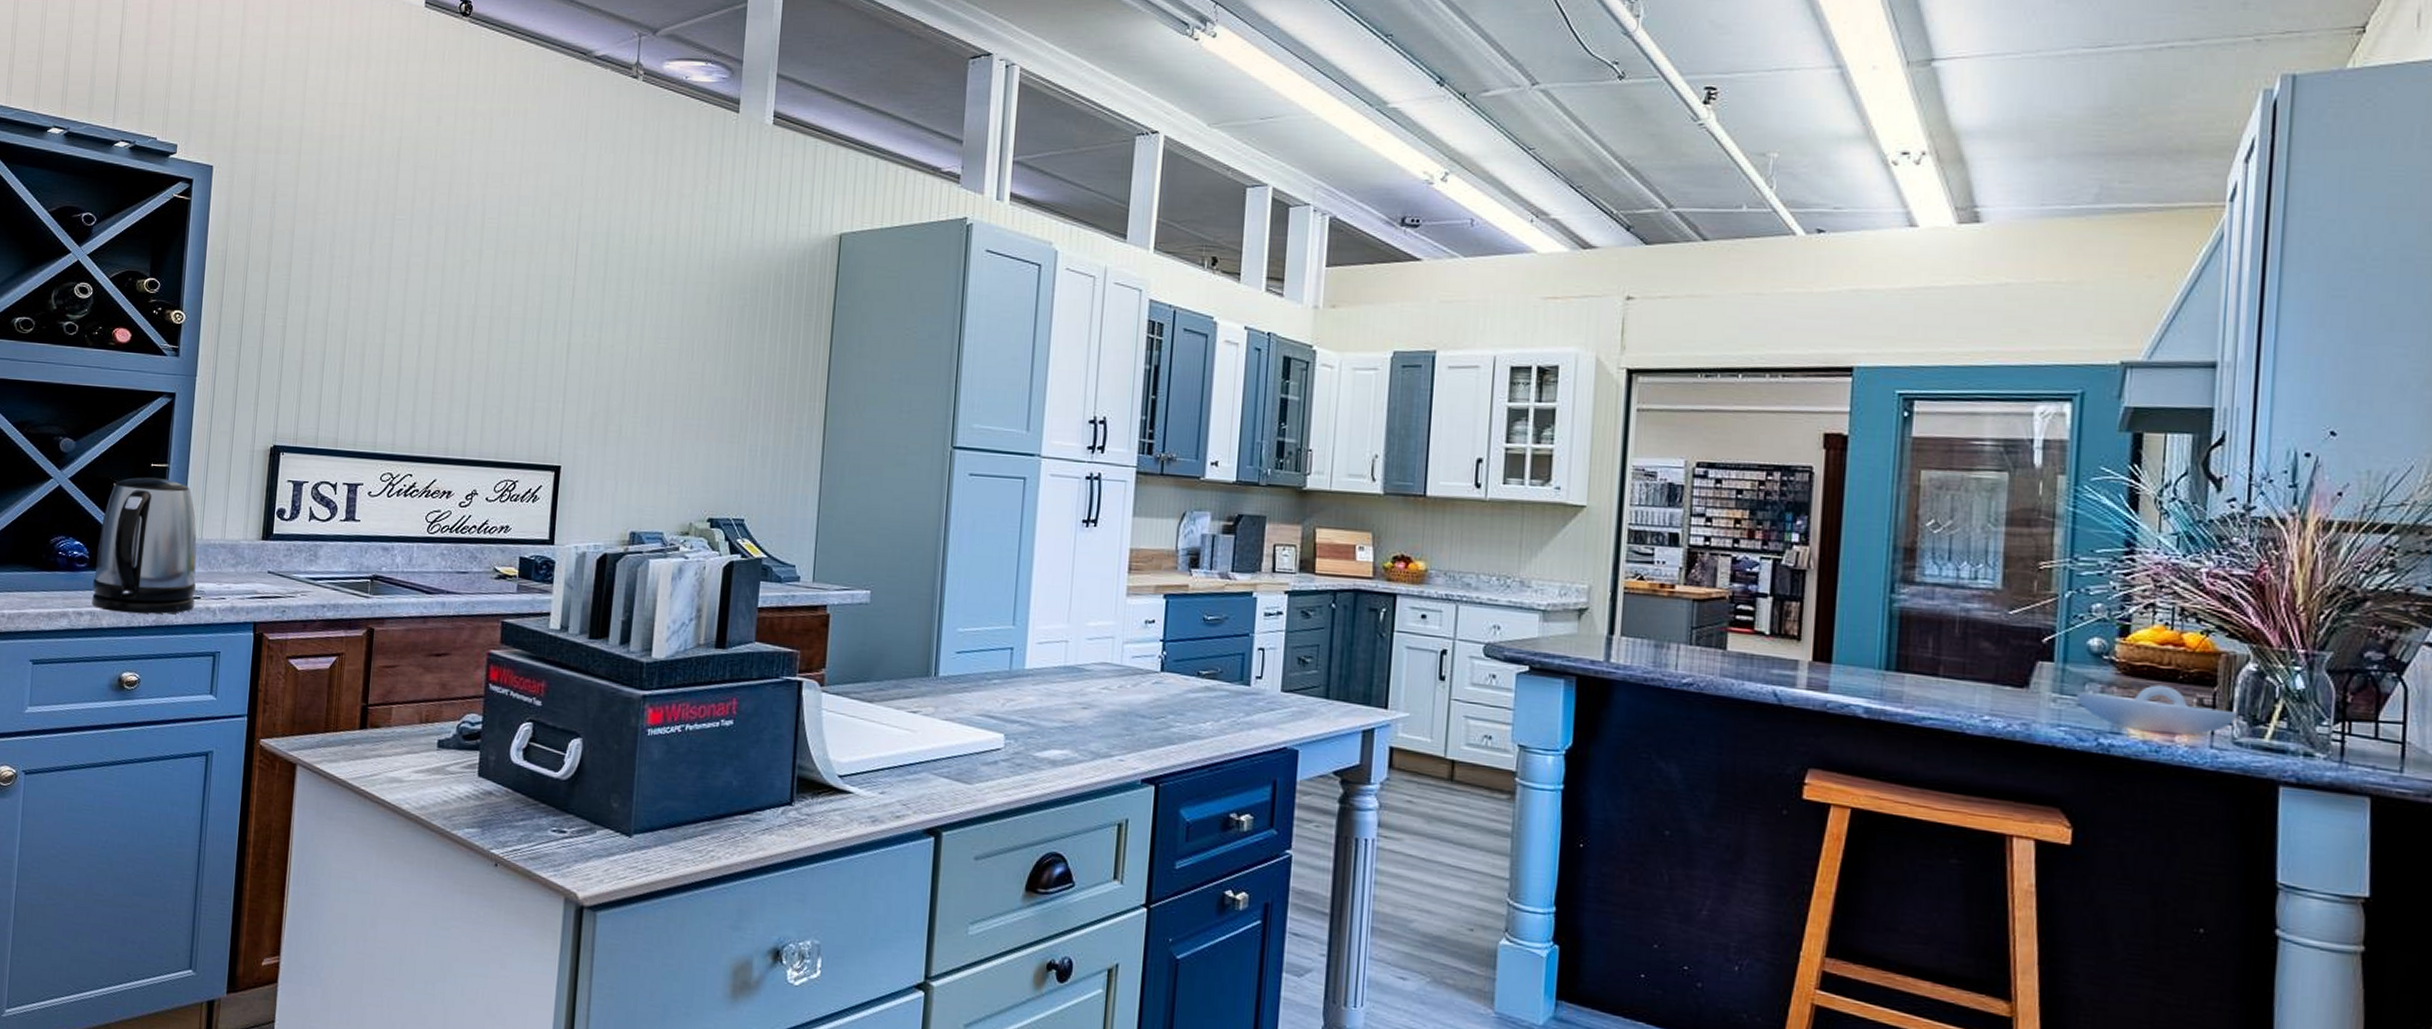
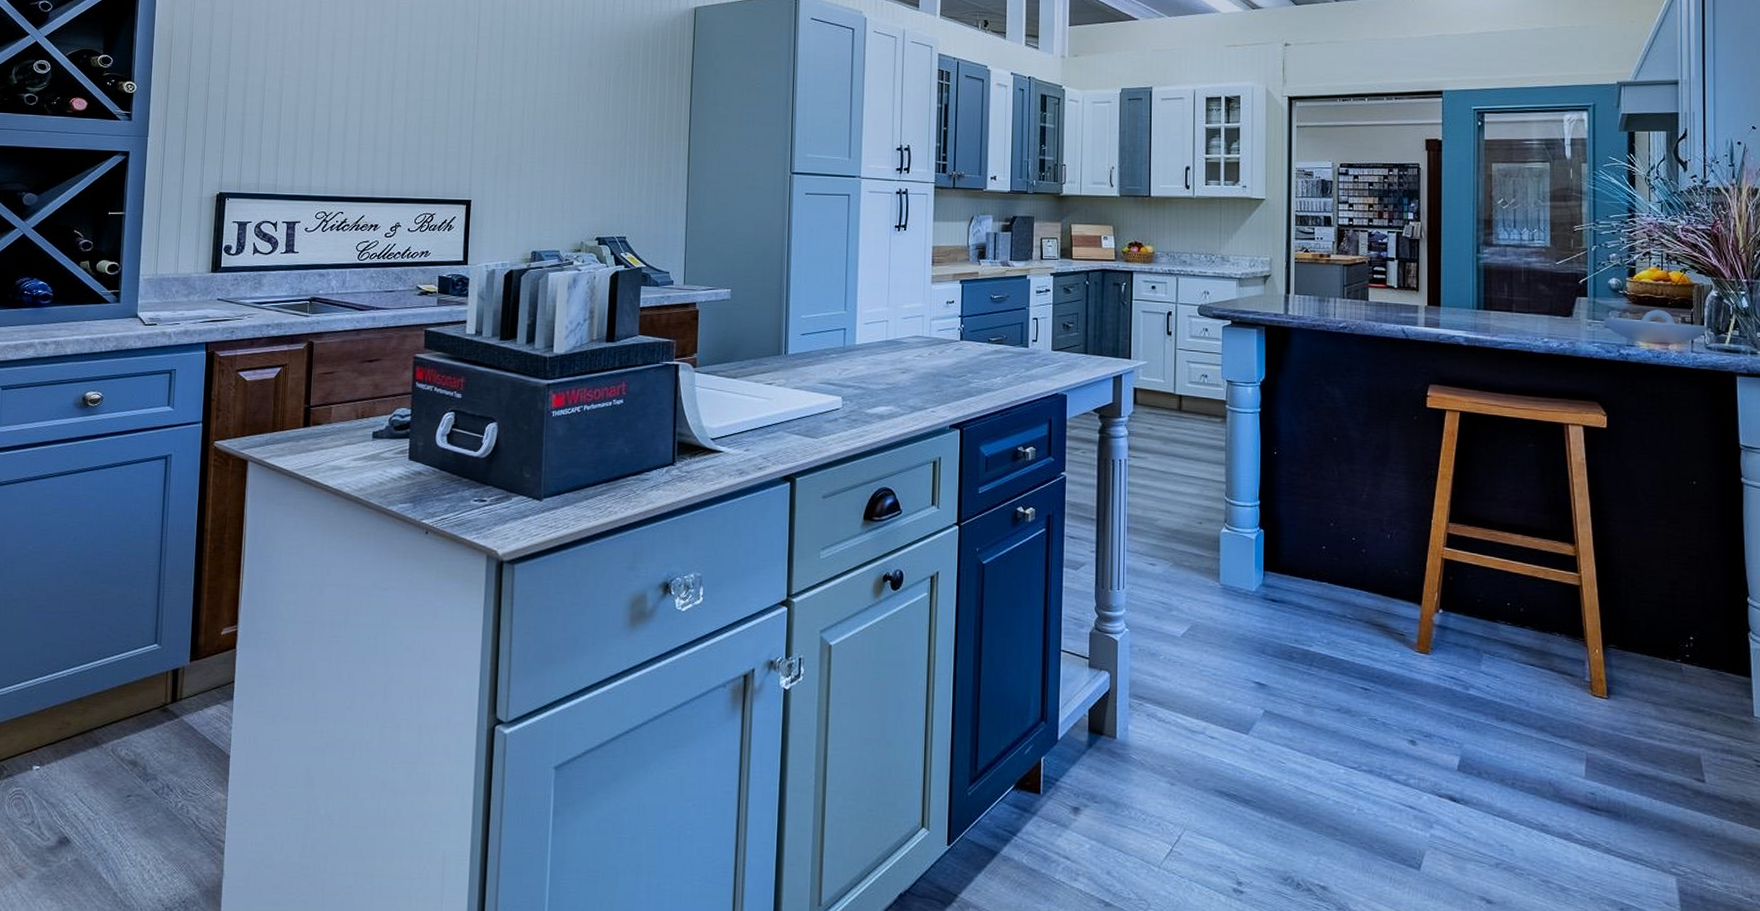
kettle: present [92,477,197,614] -> none [56,224,153,341]

